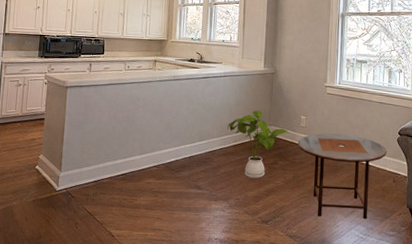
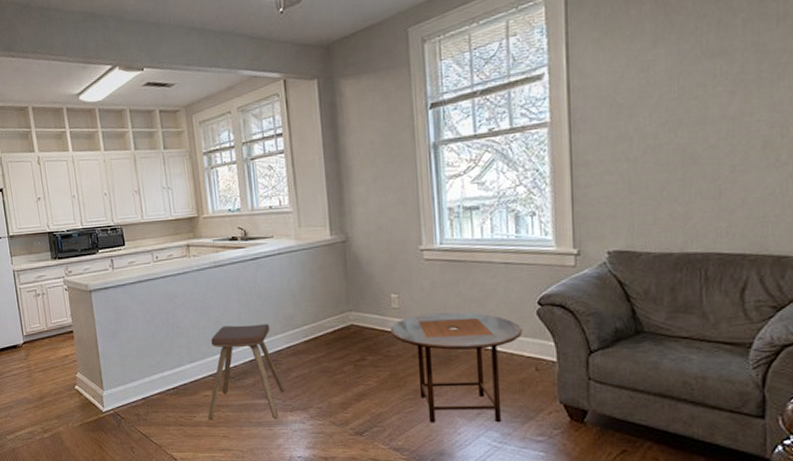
music stool: none [147,127,213,206] -> present [208,324,285,420]
house plant: present [227,110,291,179] -> none [293,293,379,382]

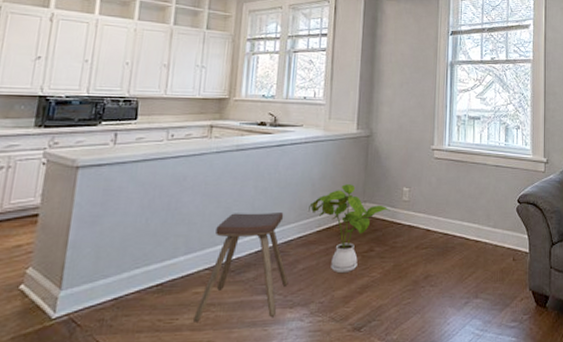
house plant: none [293,293,379,382] -> present [308,184,390,274]
side table: present [390,312,523,423] -> none [399,207,505,314]

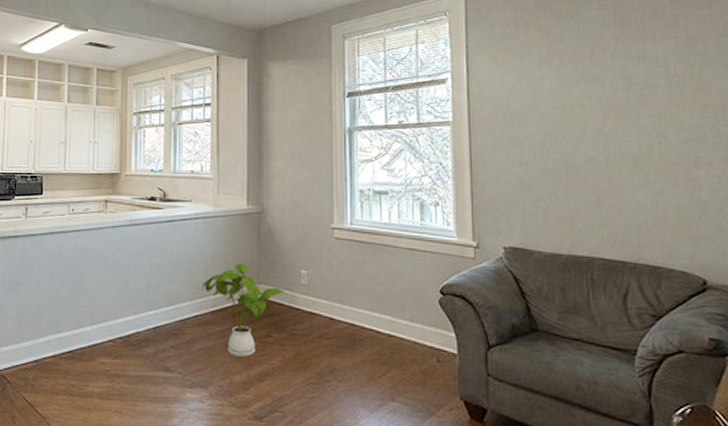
music stool: present [193,212,288,322] -> none [102,288,186,395]

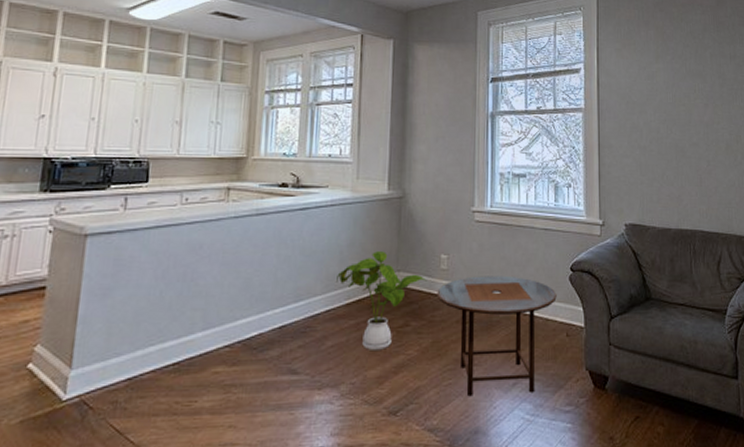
side table: none [298,293,425,415] -> present [437,275,557,397]

